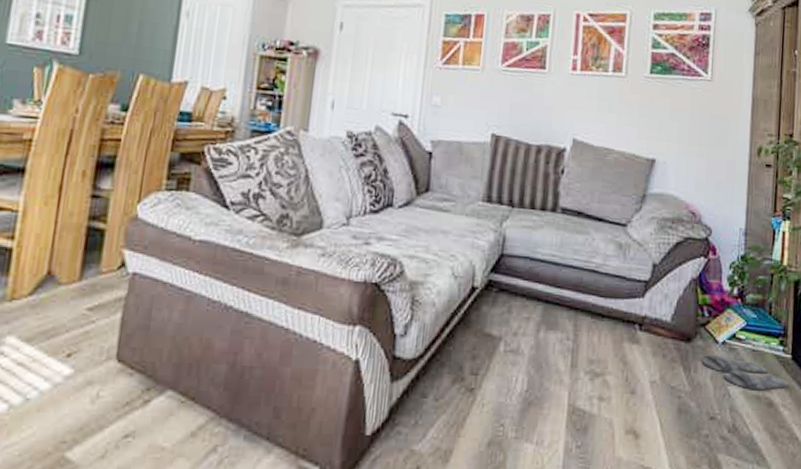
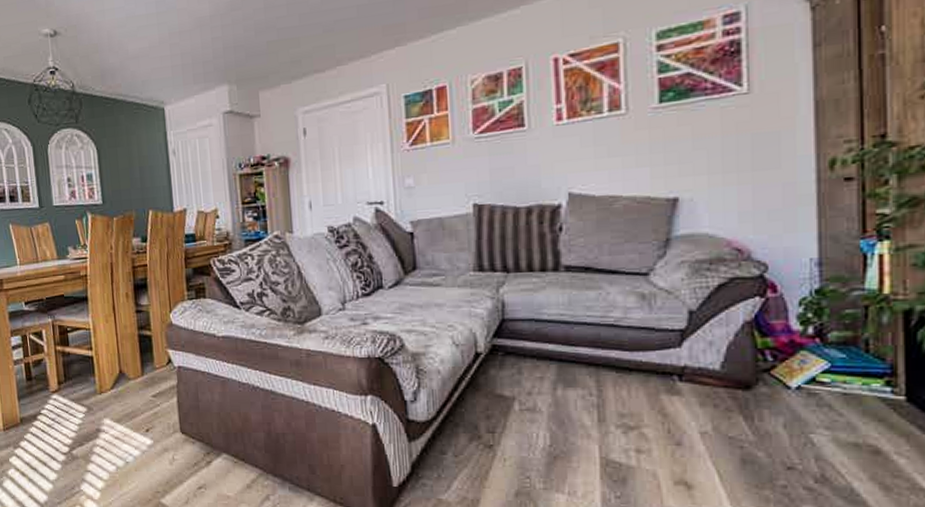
slippers: present [702,353,790,391] -> none [769,400,906,438]

